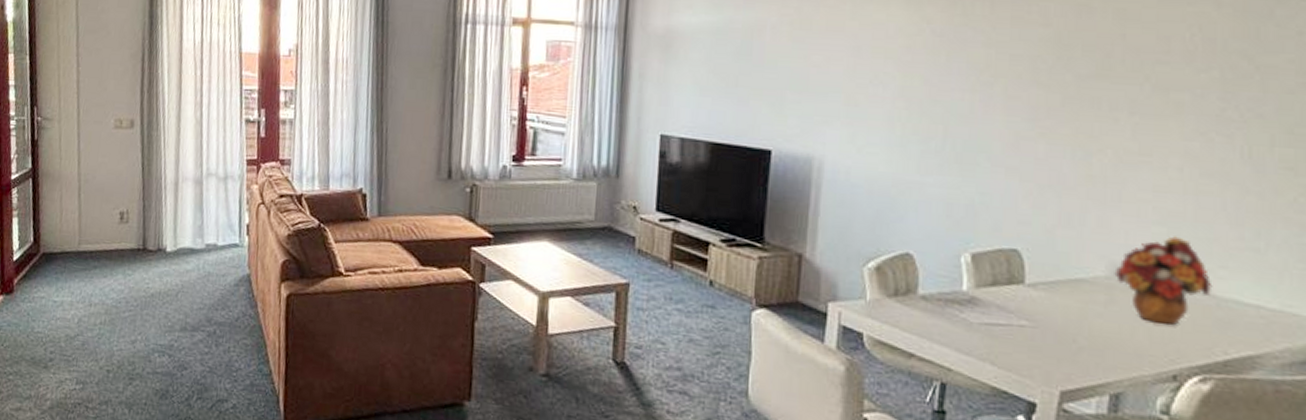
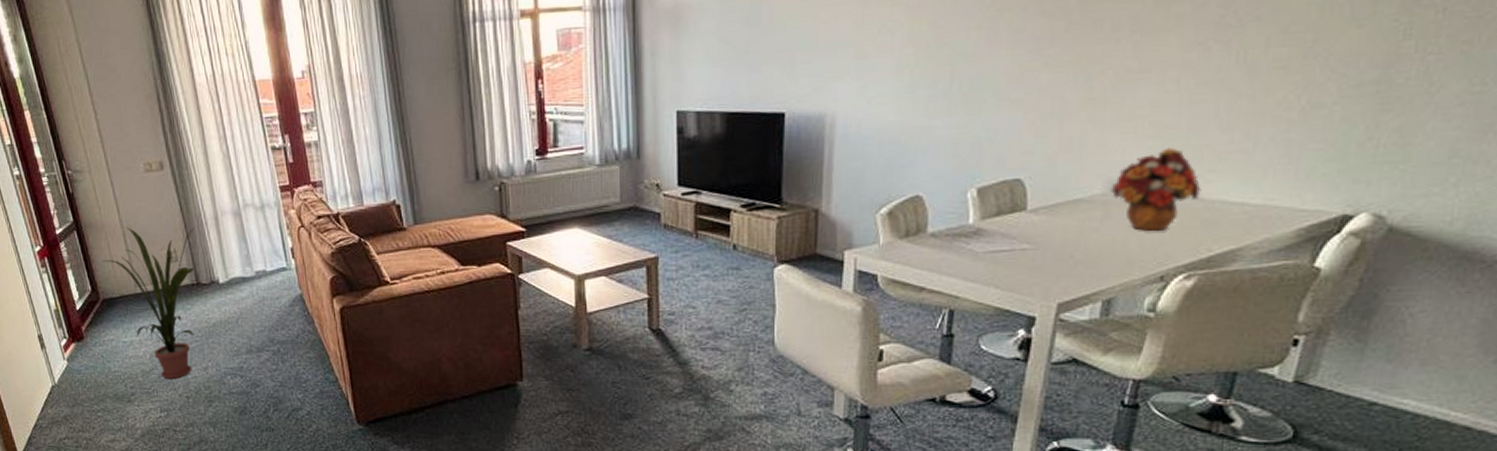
house plant: none [51,181,152,350] -> present [102,227,195,380]

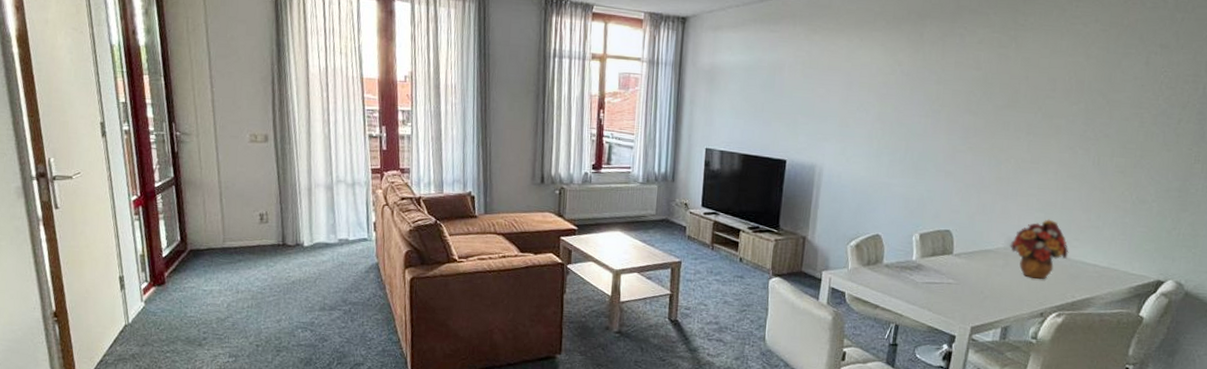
house plant: present [102,227,195,380] -> none [195,187,288,329]

